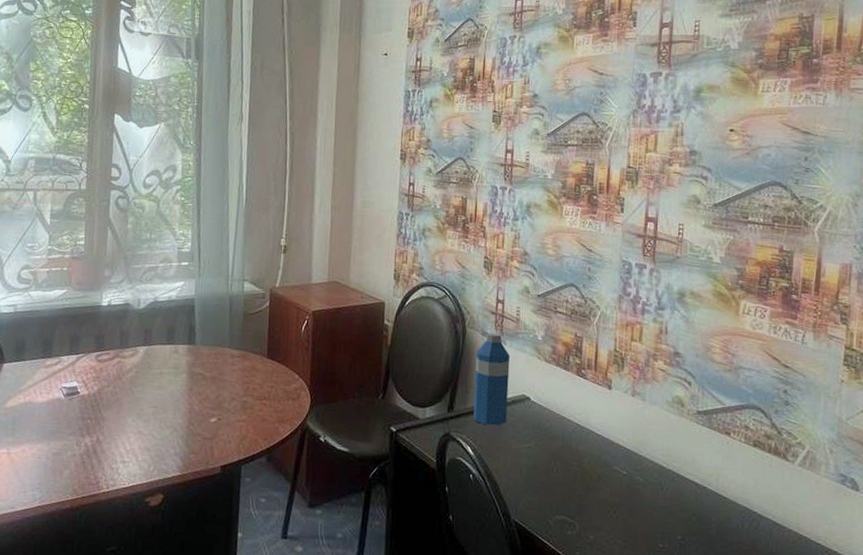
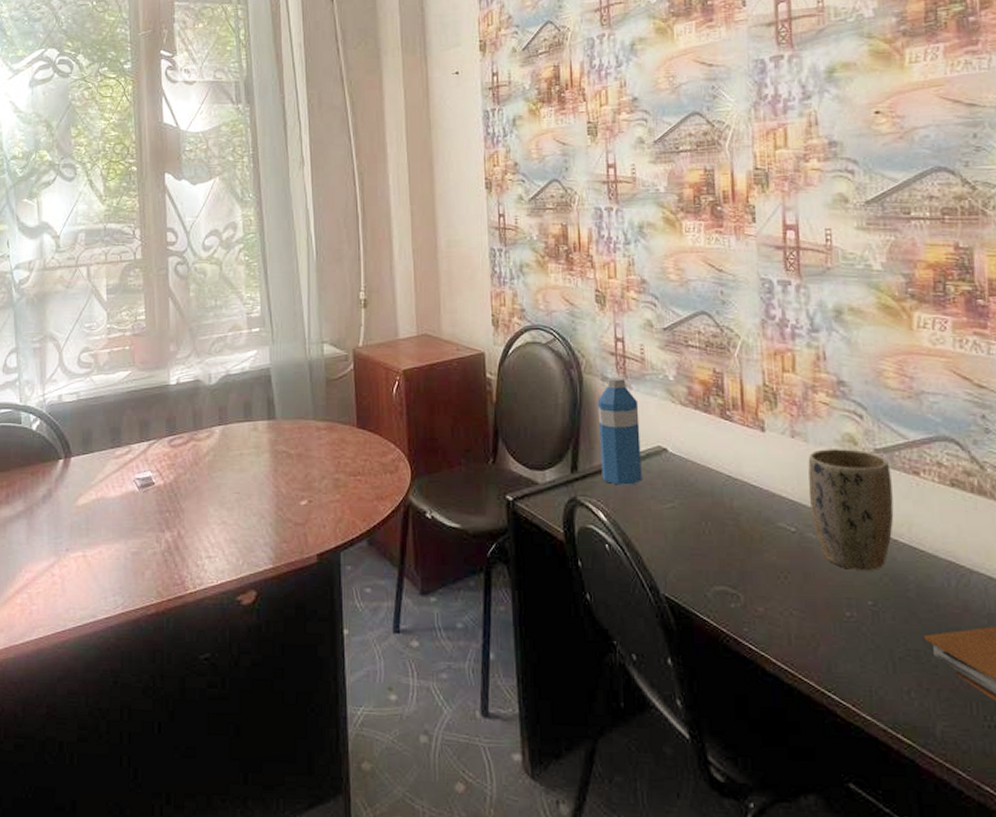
plant pot: none [640,408,708,511] -> present [808,449,894,570]

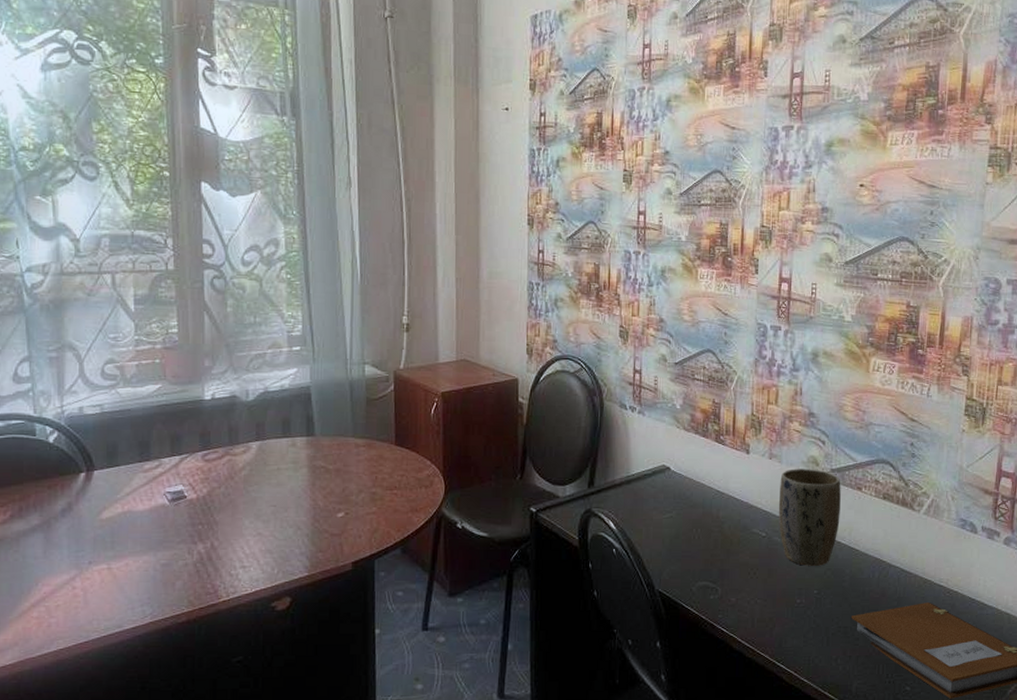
water bottle: present [597,377,642,485] -> none [614,404,649,498]

